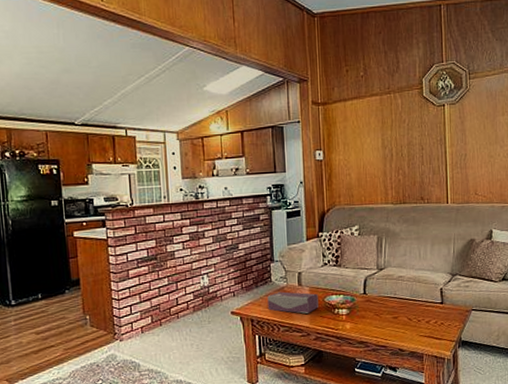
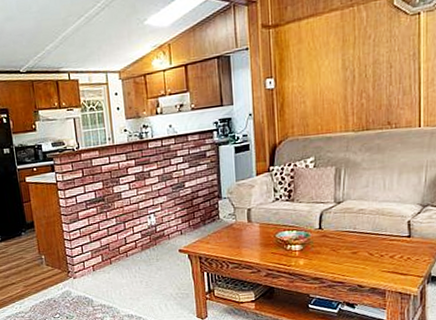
tissue box: present [267,291,319,314] -> none [215,228,269,250]

